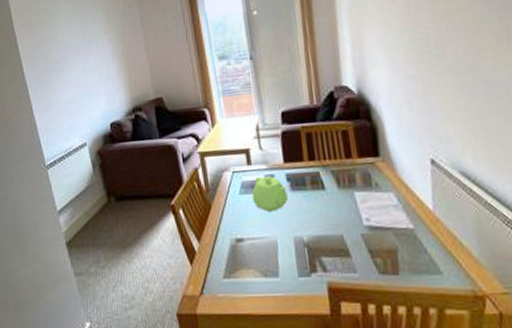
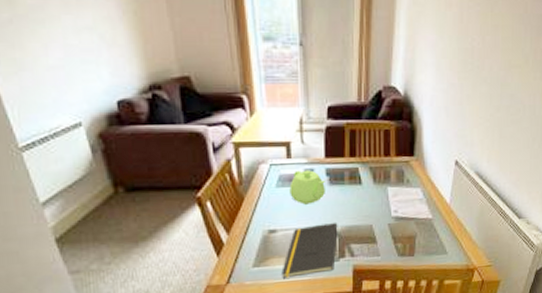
notepad: none [252,231,307,293] -> present [281,222,338,279]

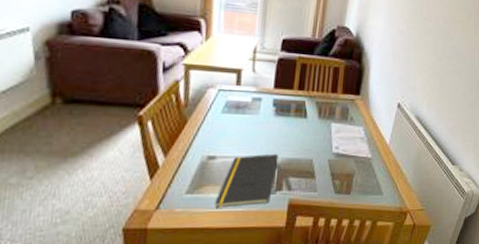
teapot: present [289,170,326,205] -> none [234,98,272,133]

